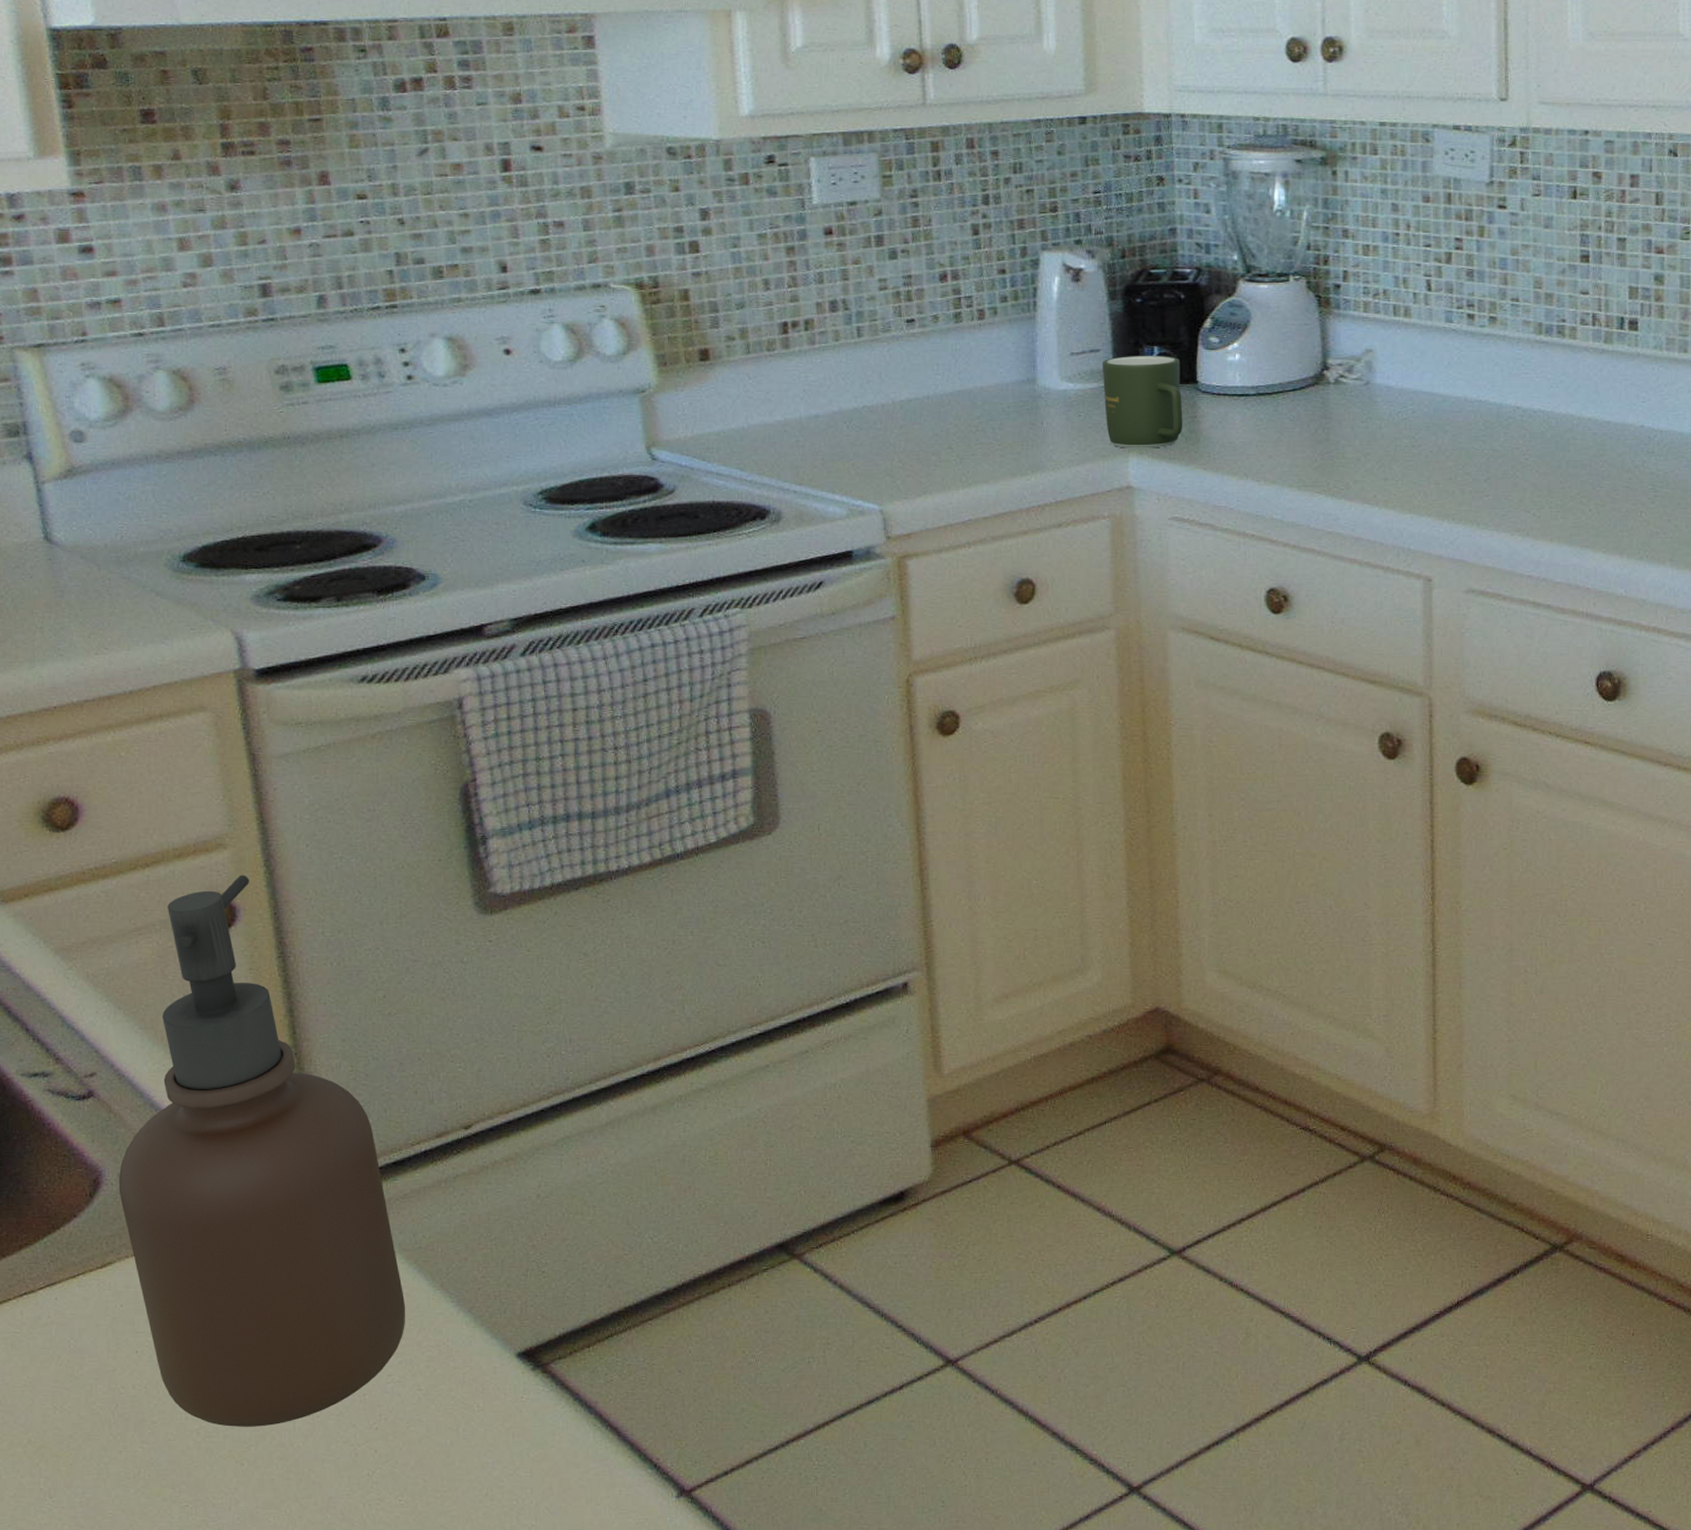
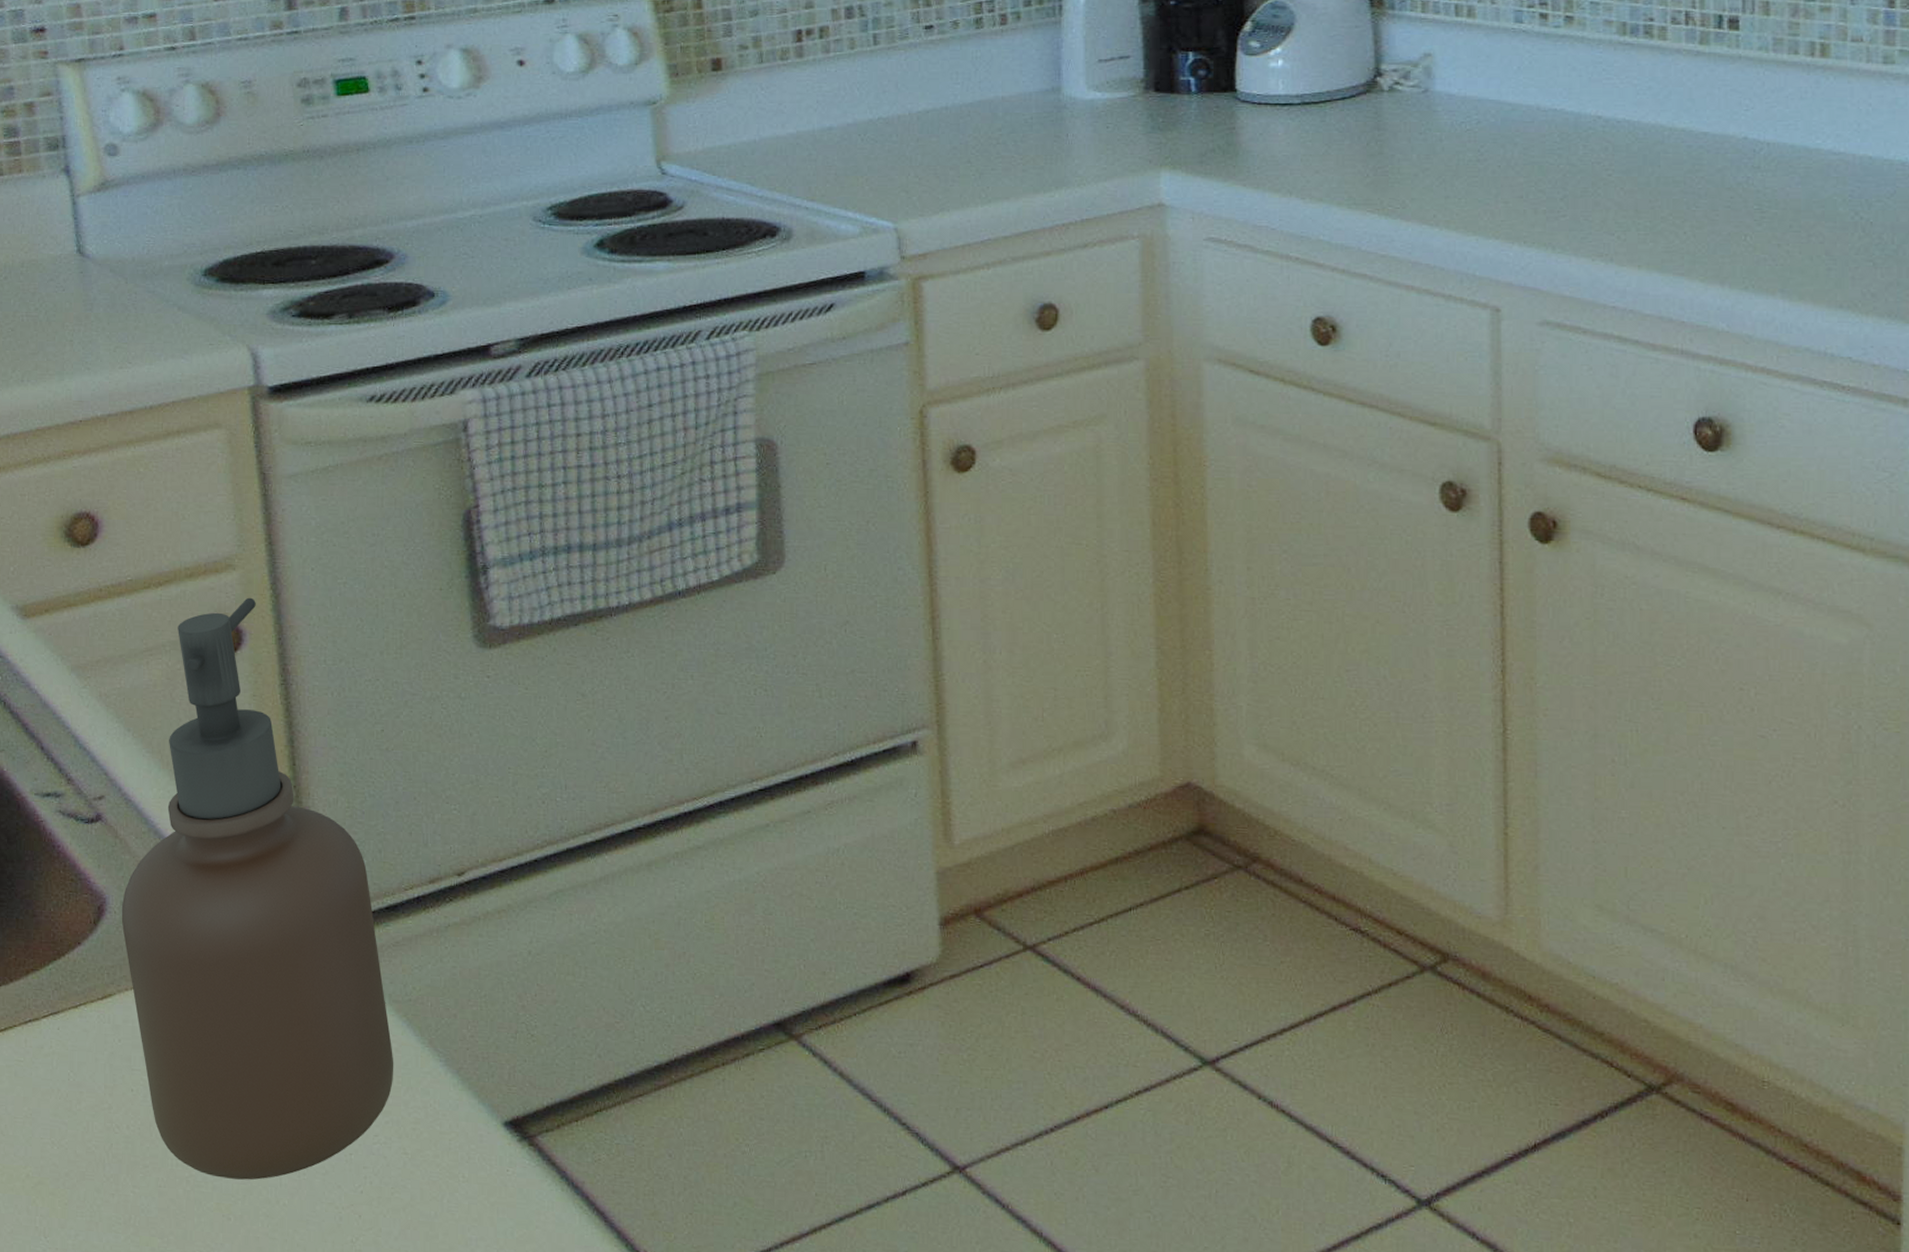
mug: present [1102,355,1183,448] -> none [1132,61,1220,163]

